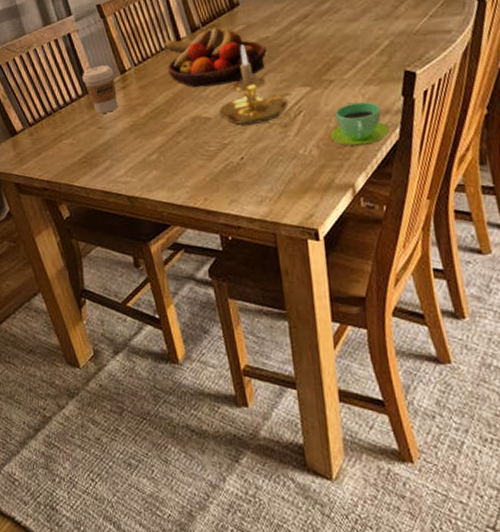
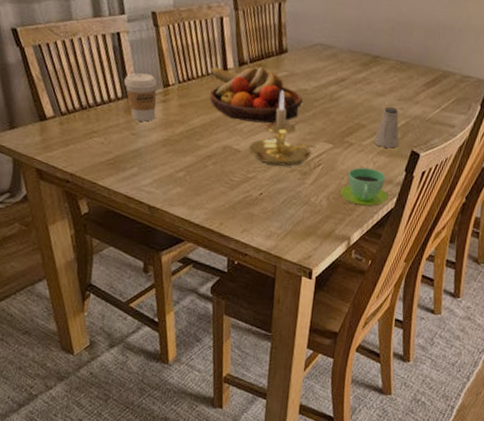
saltshaker: none [356,29,388,76] -> present [373,106,400,148]

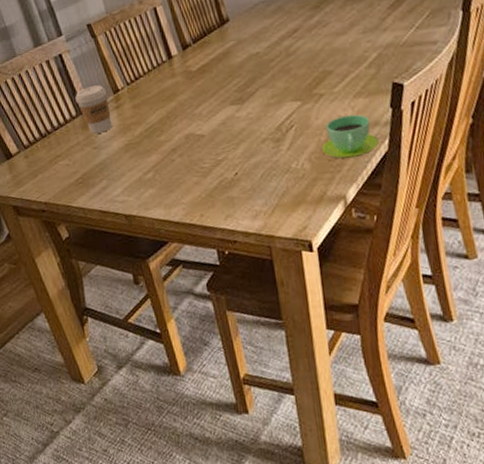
fruit bowl: present [210,65,302,124] -> none [156,44,257,105]
candle holder: present [249,90,316,167] -> none [212,61,284,141]
saltshaker: present [373,106,400,148] -> none [345,42,377,89]

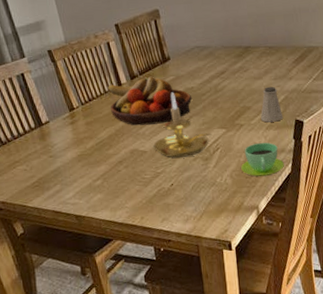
coffee cup: present [75,85,112,134] -> none [34,103,67,145]
fruit bowl: none [156,44,257,105] -> present [108,76,192,126]
candle holder: none [212,61,284,141] -> present [153,92,212,158]
saltshaker: none [345,42,377,89] -> present [260,86,284,123]

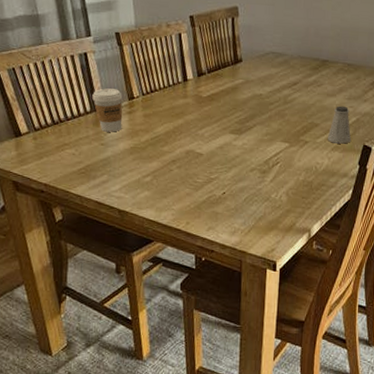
coffee cup: none [34,103,67,145] -> present [92,88,123,132]
fruit bowl: present [108,76,192,126] -> none [172,75,258,128]
candle holder: present [153,92,212,158] -> none [211,96,274,166]
cup: present [241,142,284,177] -> none [299,163,344,200]

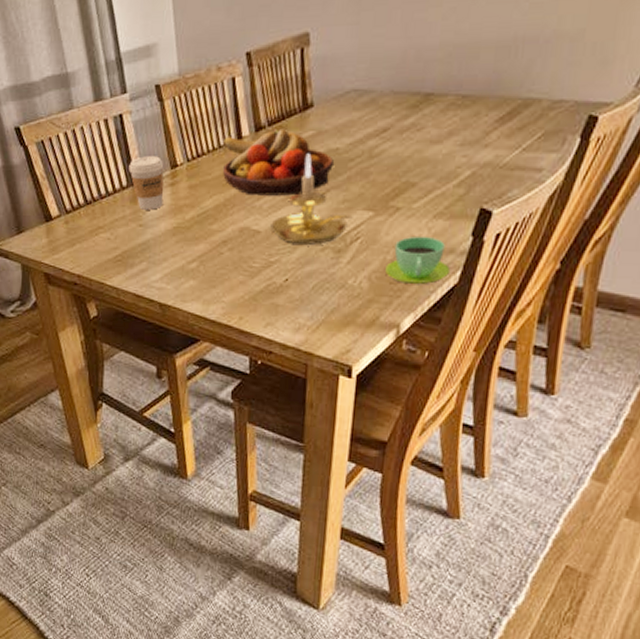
fruit bowl: none [172,75,258,128] -> present [223,128,334,196]
candle holder: none [211,96,274,166] -> present [270,153,353,245]
cup: none [299,163,344,200] -> present [385,235,450,285]
saltshaker: present [327,105,352,144] -> none [427,155,463,208]

